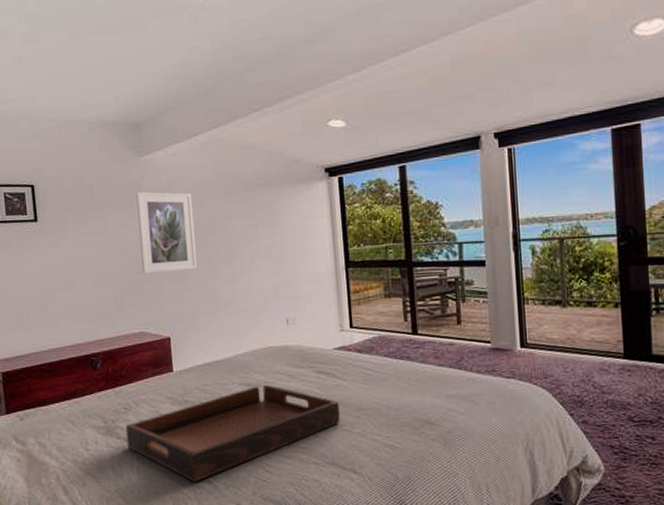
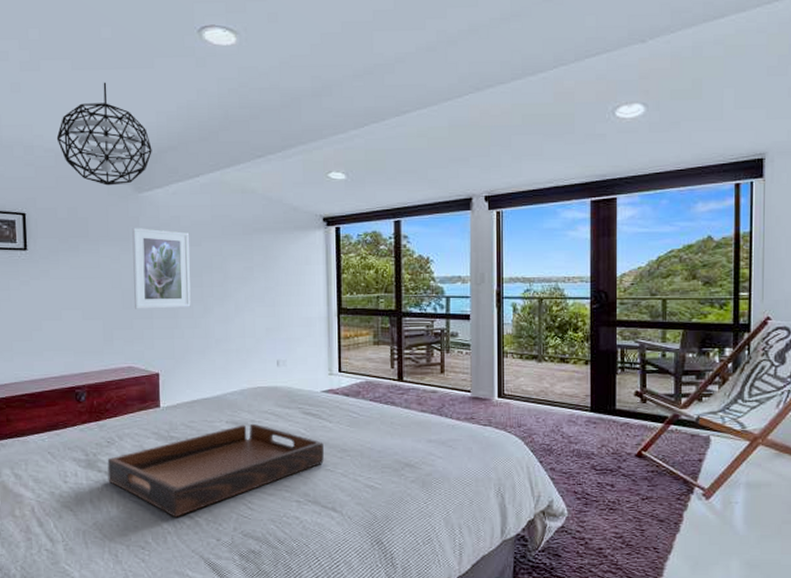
pendant light: none [58,48,151,152] -> present [56,82,152,186]

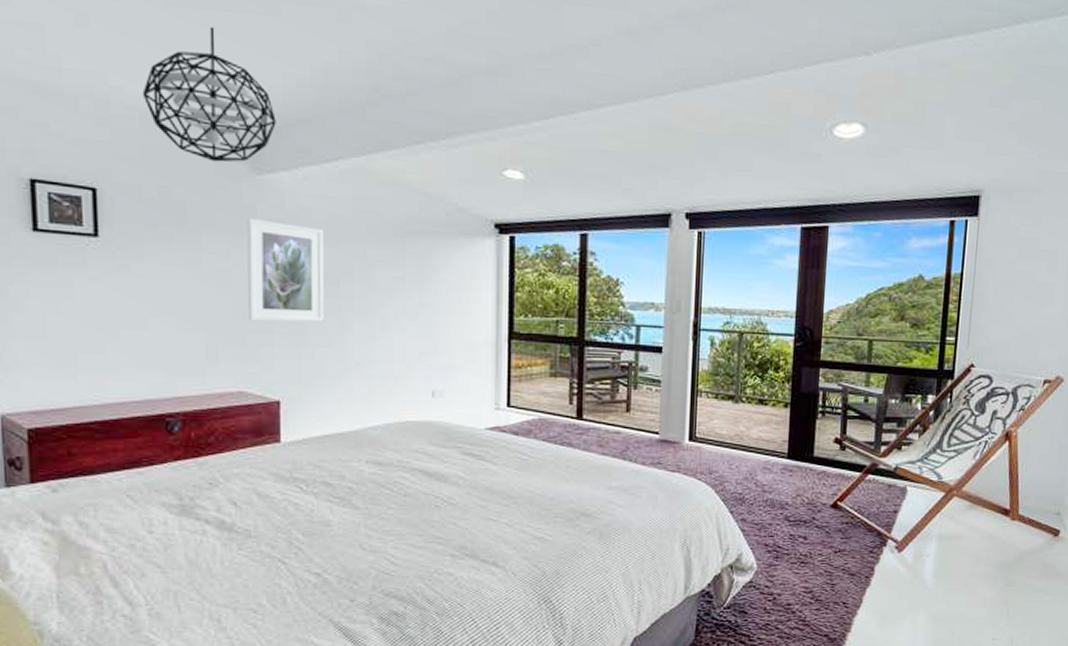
serving tray: present [107,423,324,518] -> none [208,464,486,575]

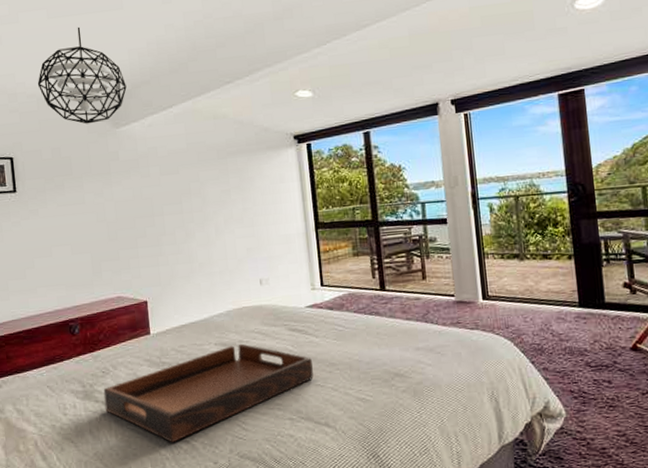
serving tray: none [208,464,486,575] -> present [103,343,314,443]
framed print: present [247,219,325,322] -> none [112,161,173,240]

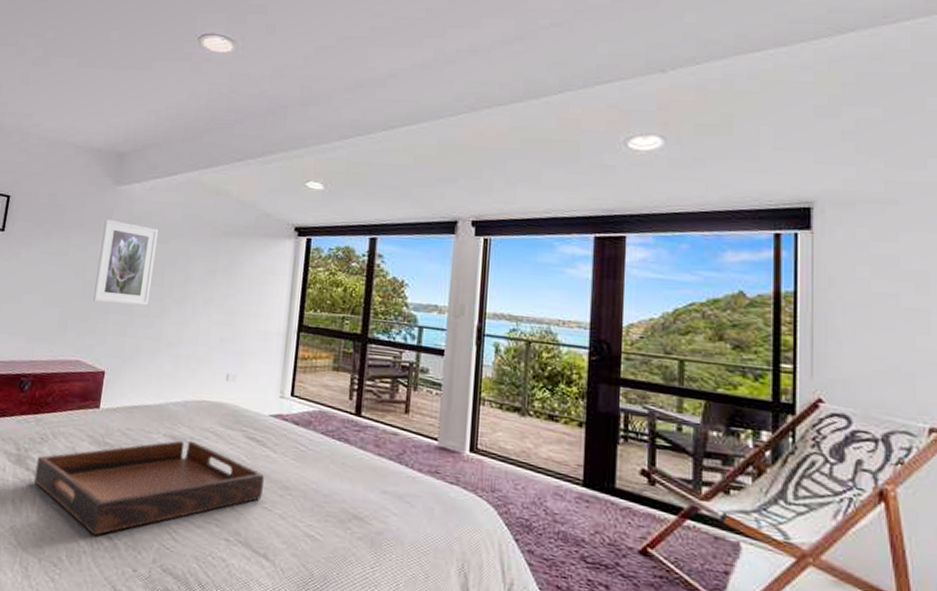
pendant light: present [37,26,127,124] -> none [51,79,137,177]
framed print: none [112,161,173,240] -> present [93,219,159,306]

